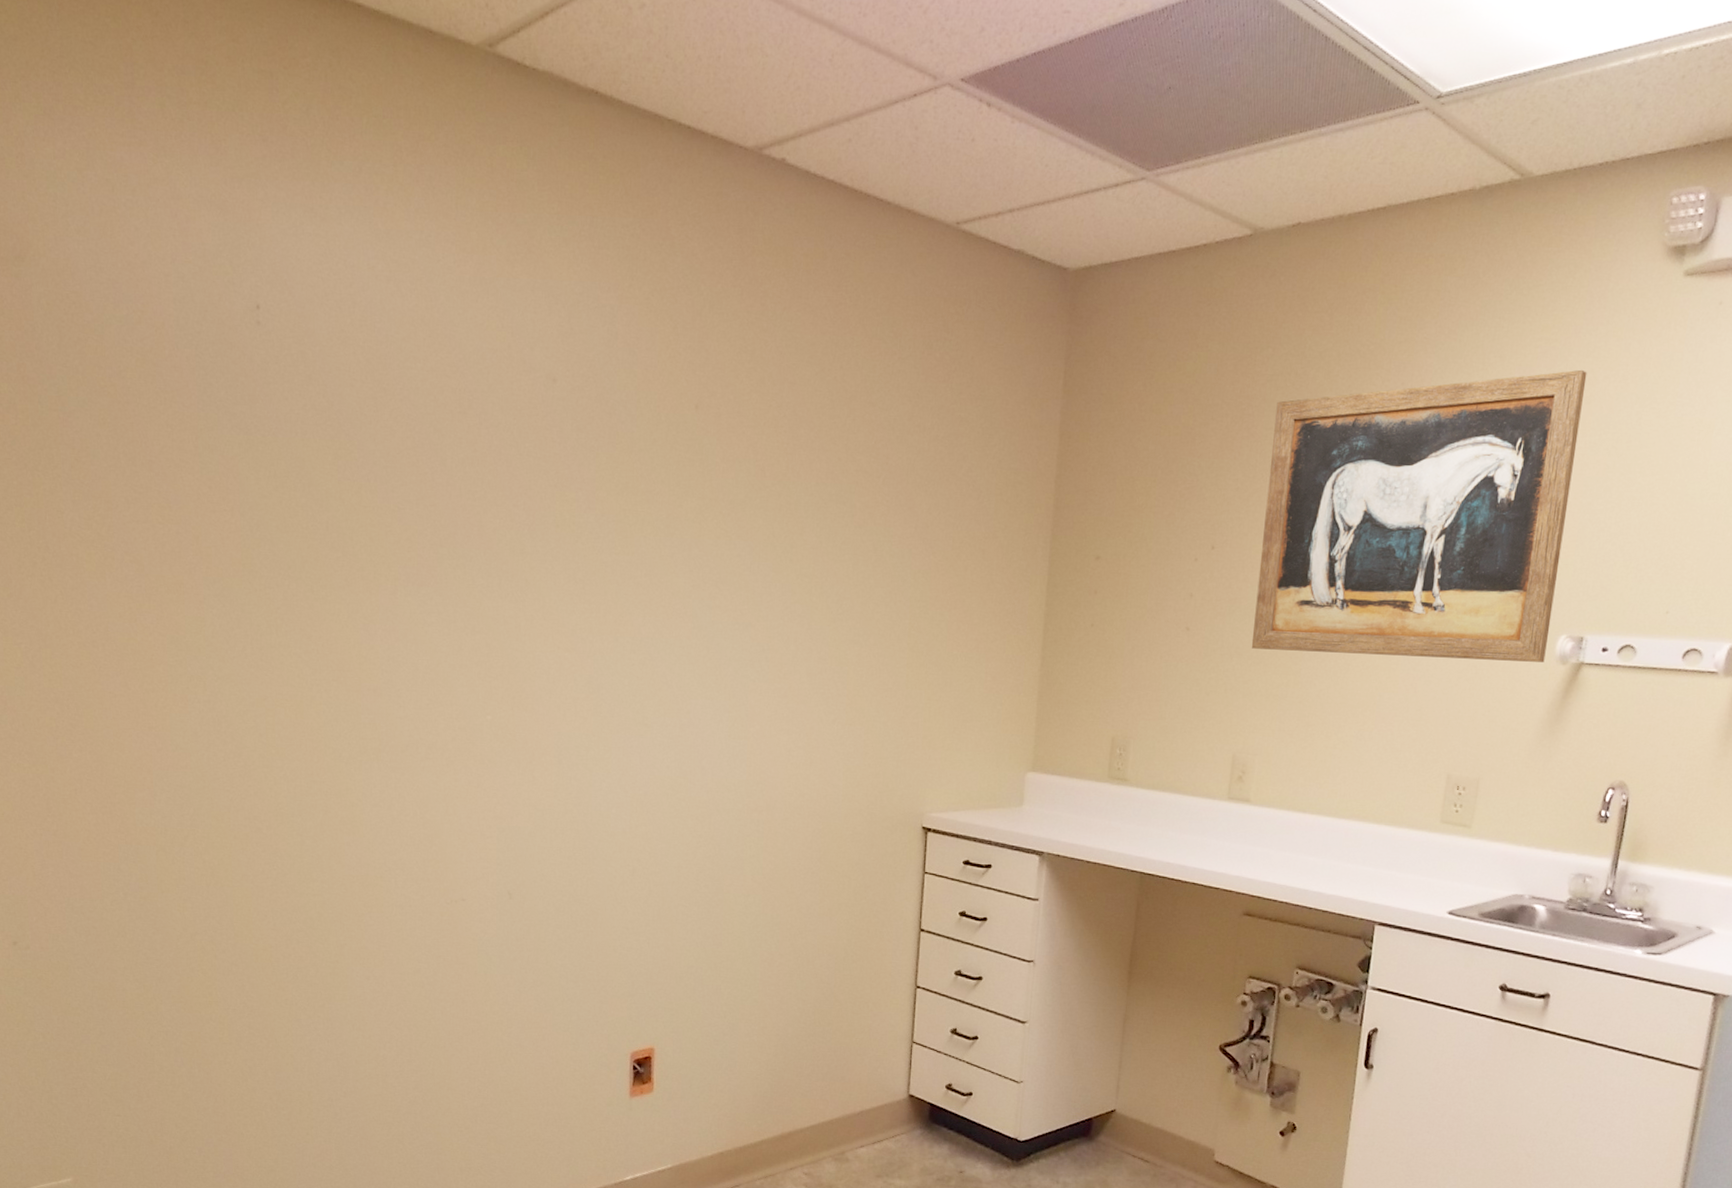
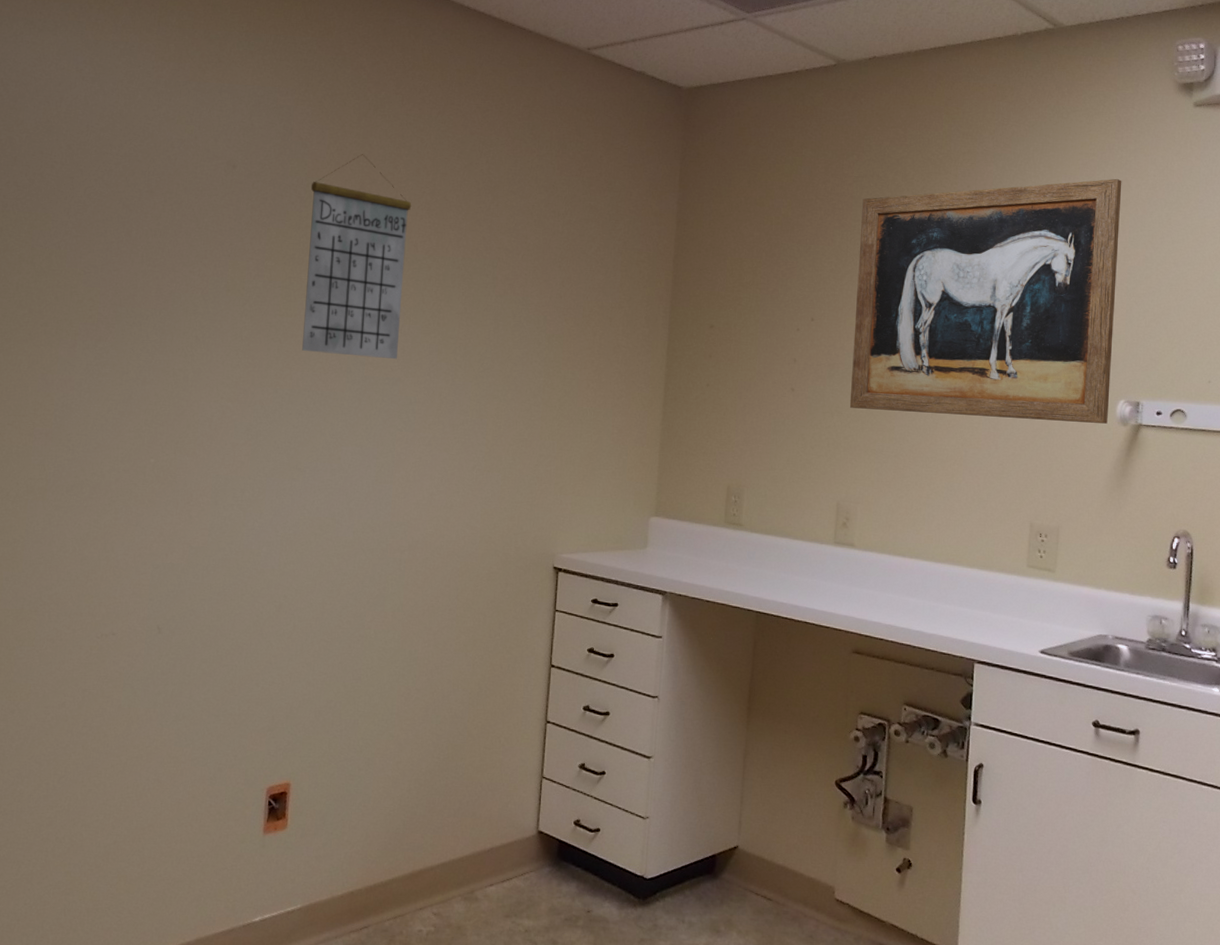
calendar: none [642,362,757,602] -> present [302,154,412,360]

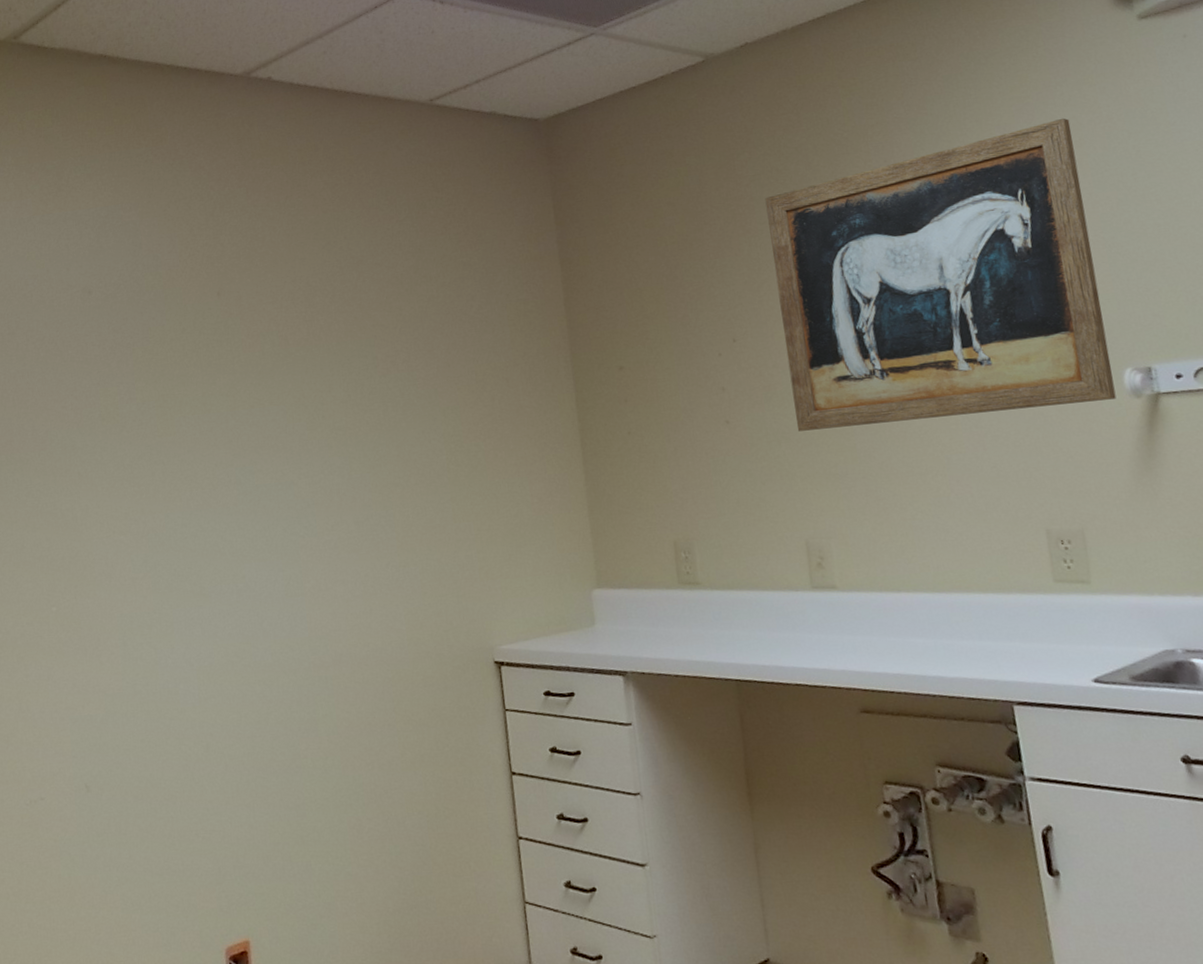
calendar: present [302,154,412,360] -> none [169,255,286,469]

